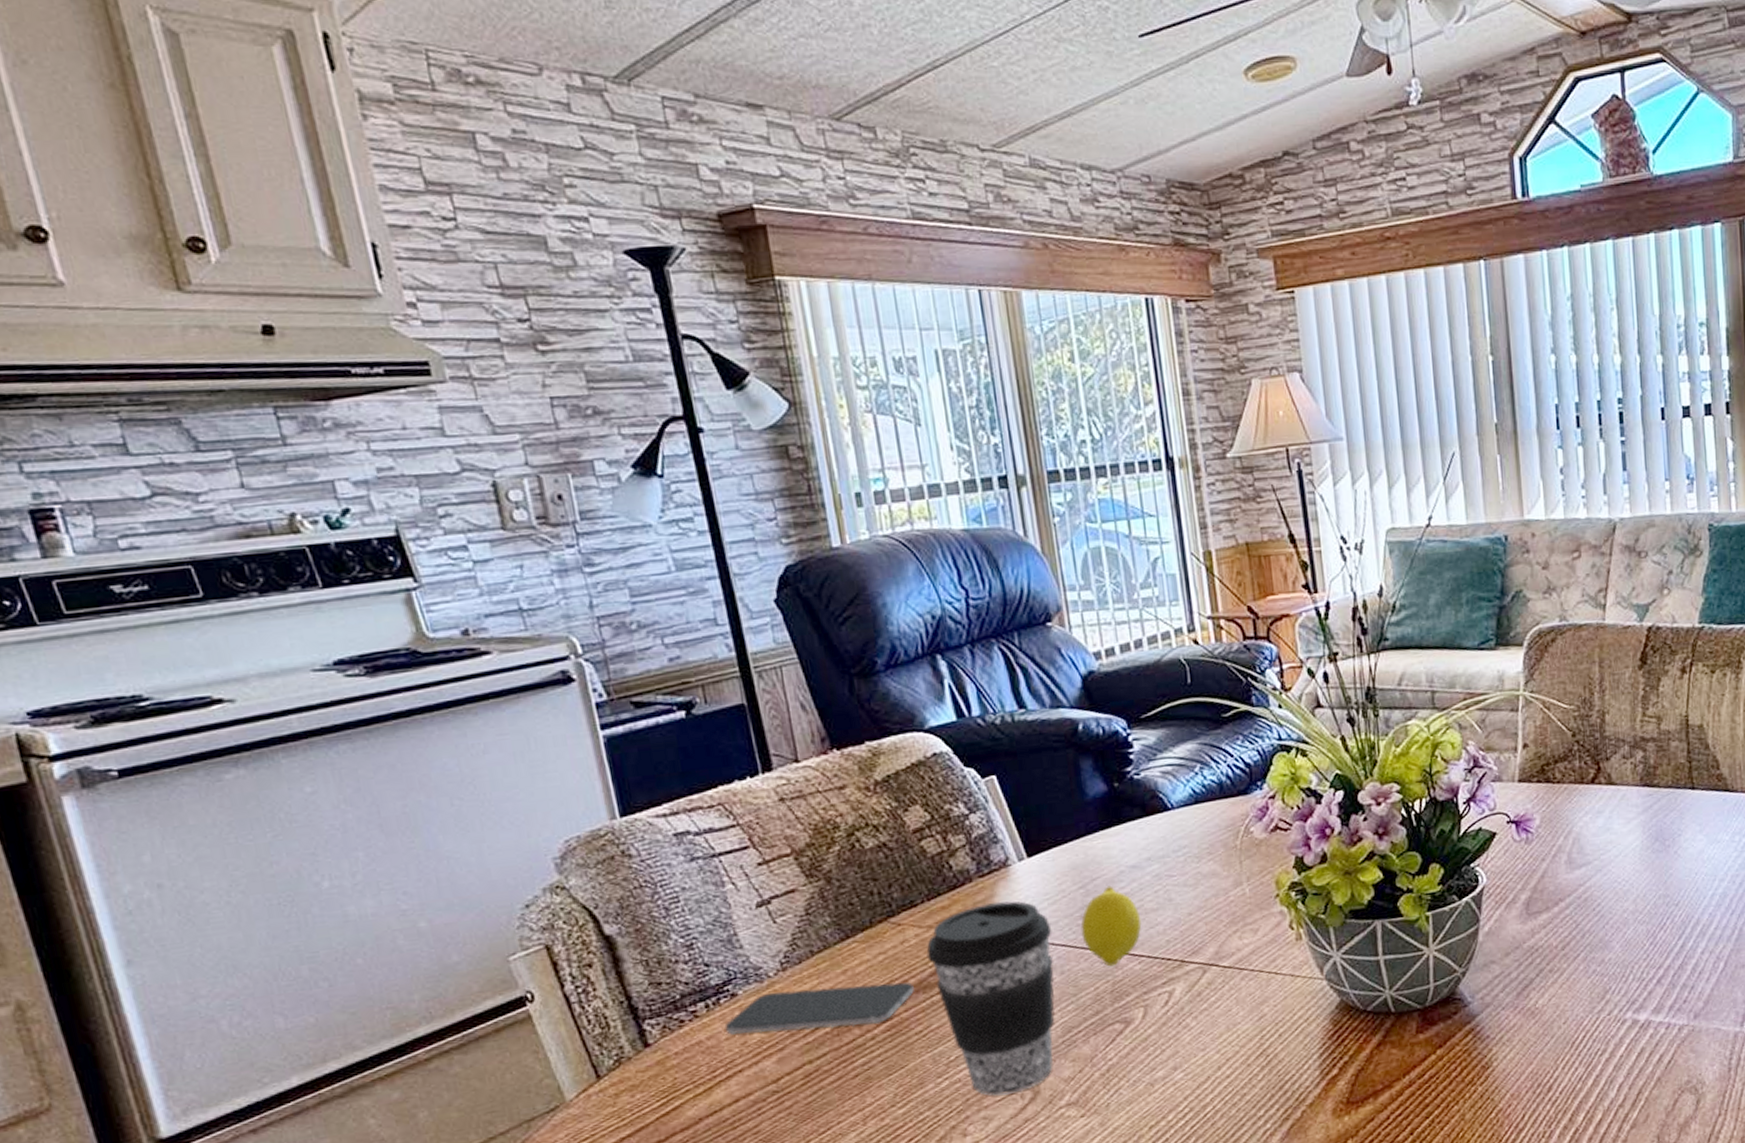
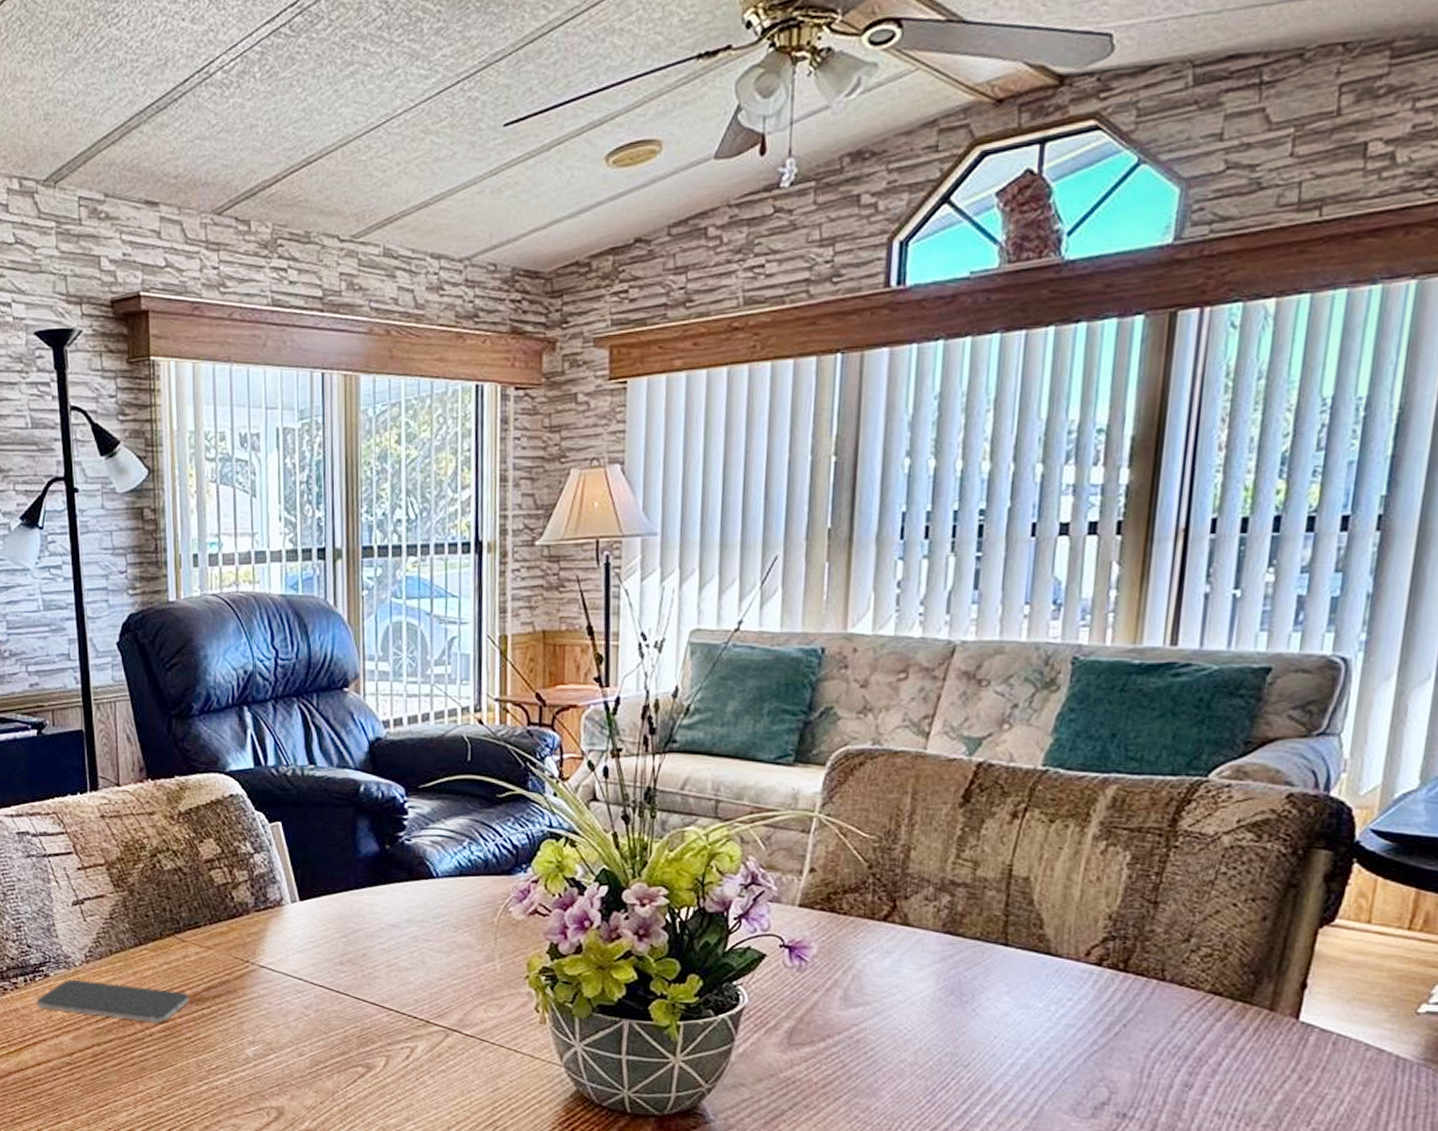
coffee cup: present [926,901,1055,1096] -> none [203,936,313,1110]
fruit: present [1080,886,1142,967] -> none [338,939,394,1014]

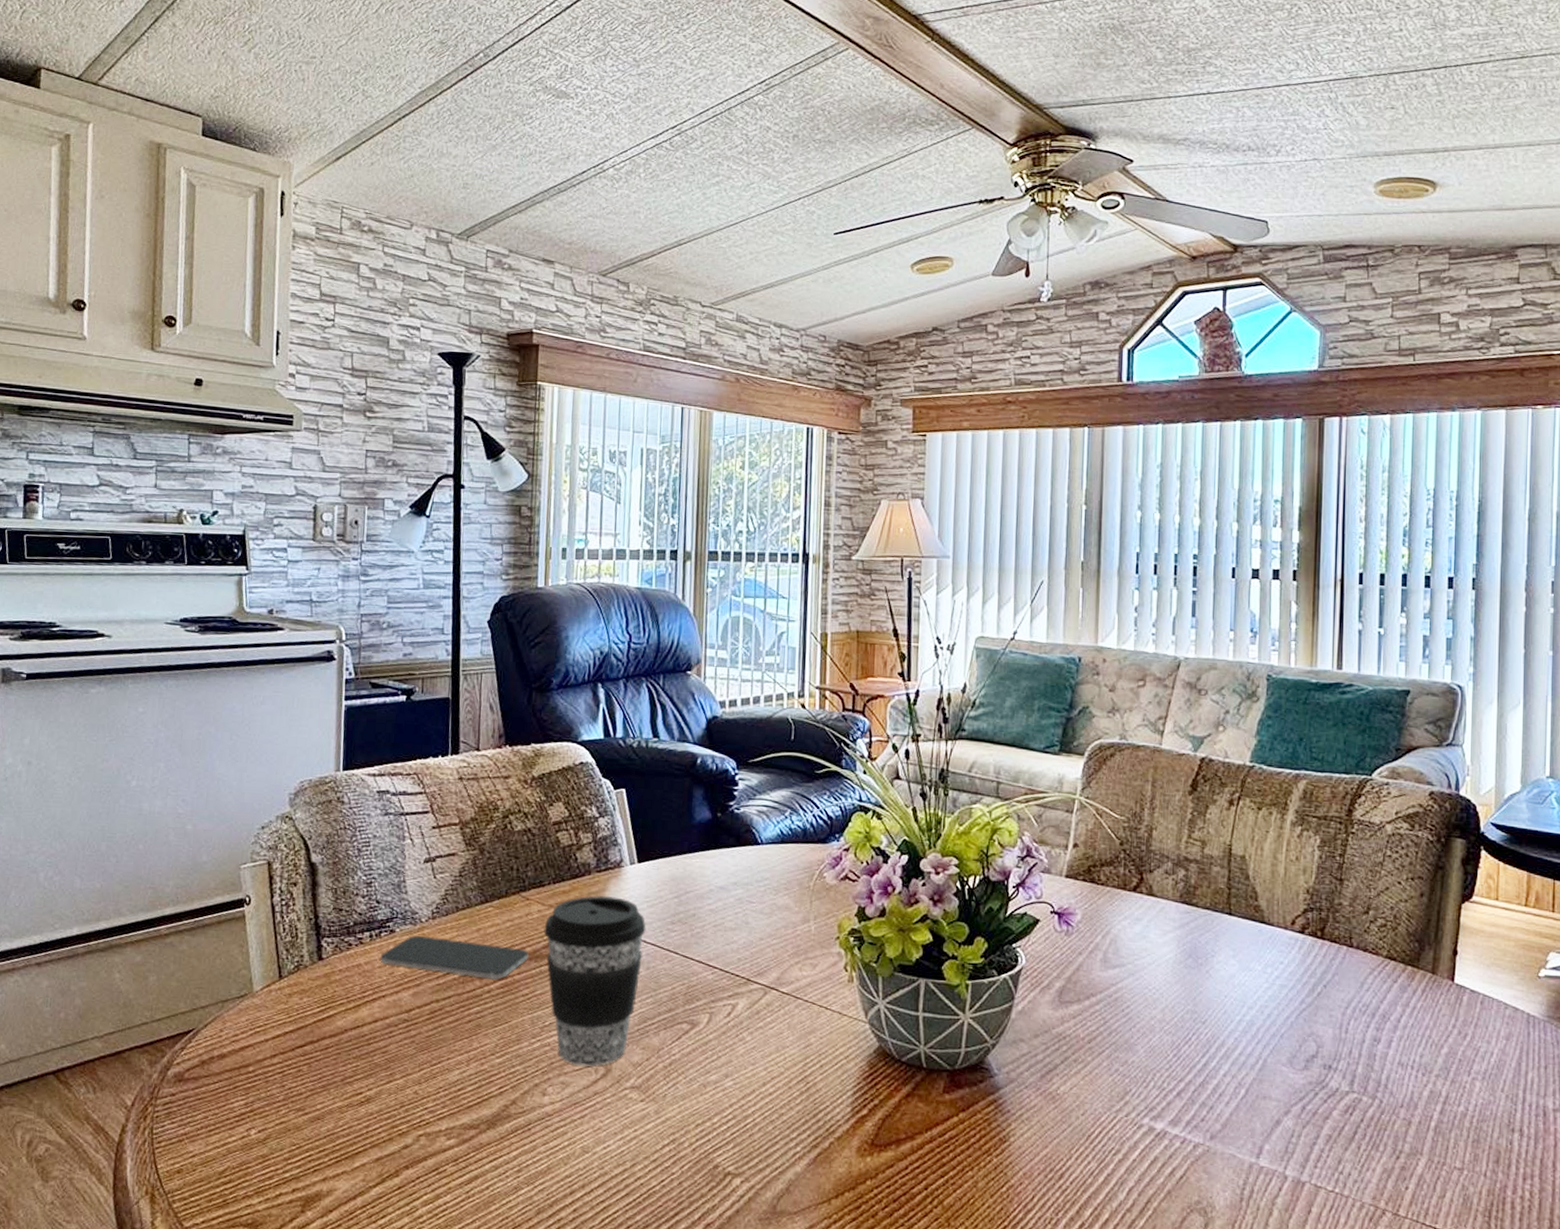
coffee cup: none [203,936,313,1110] -> present [543,895,646,1067]

